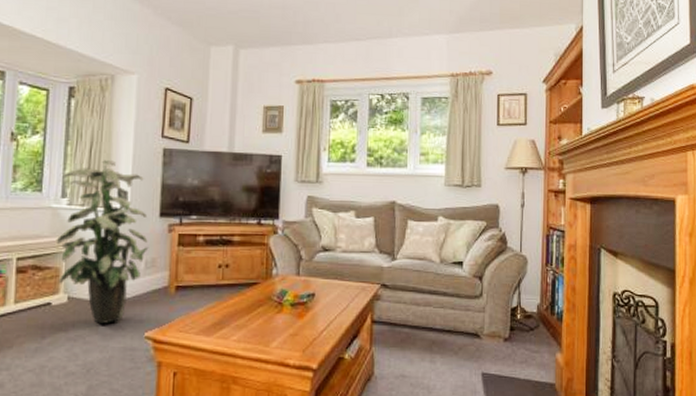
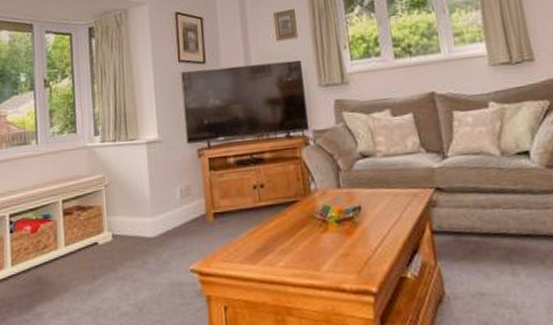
indoor plant: present [56,160,149,325] -> none [94,92,182,261]

